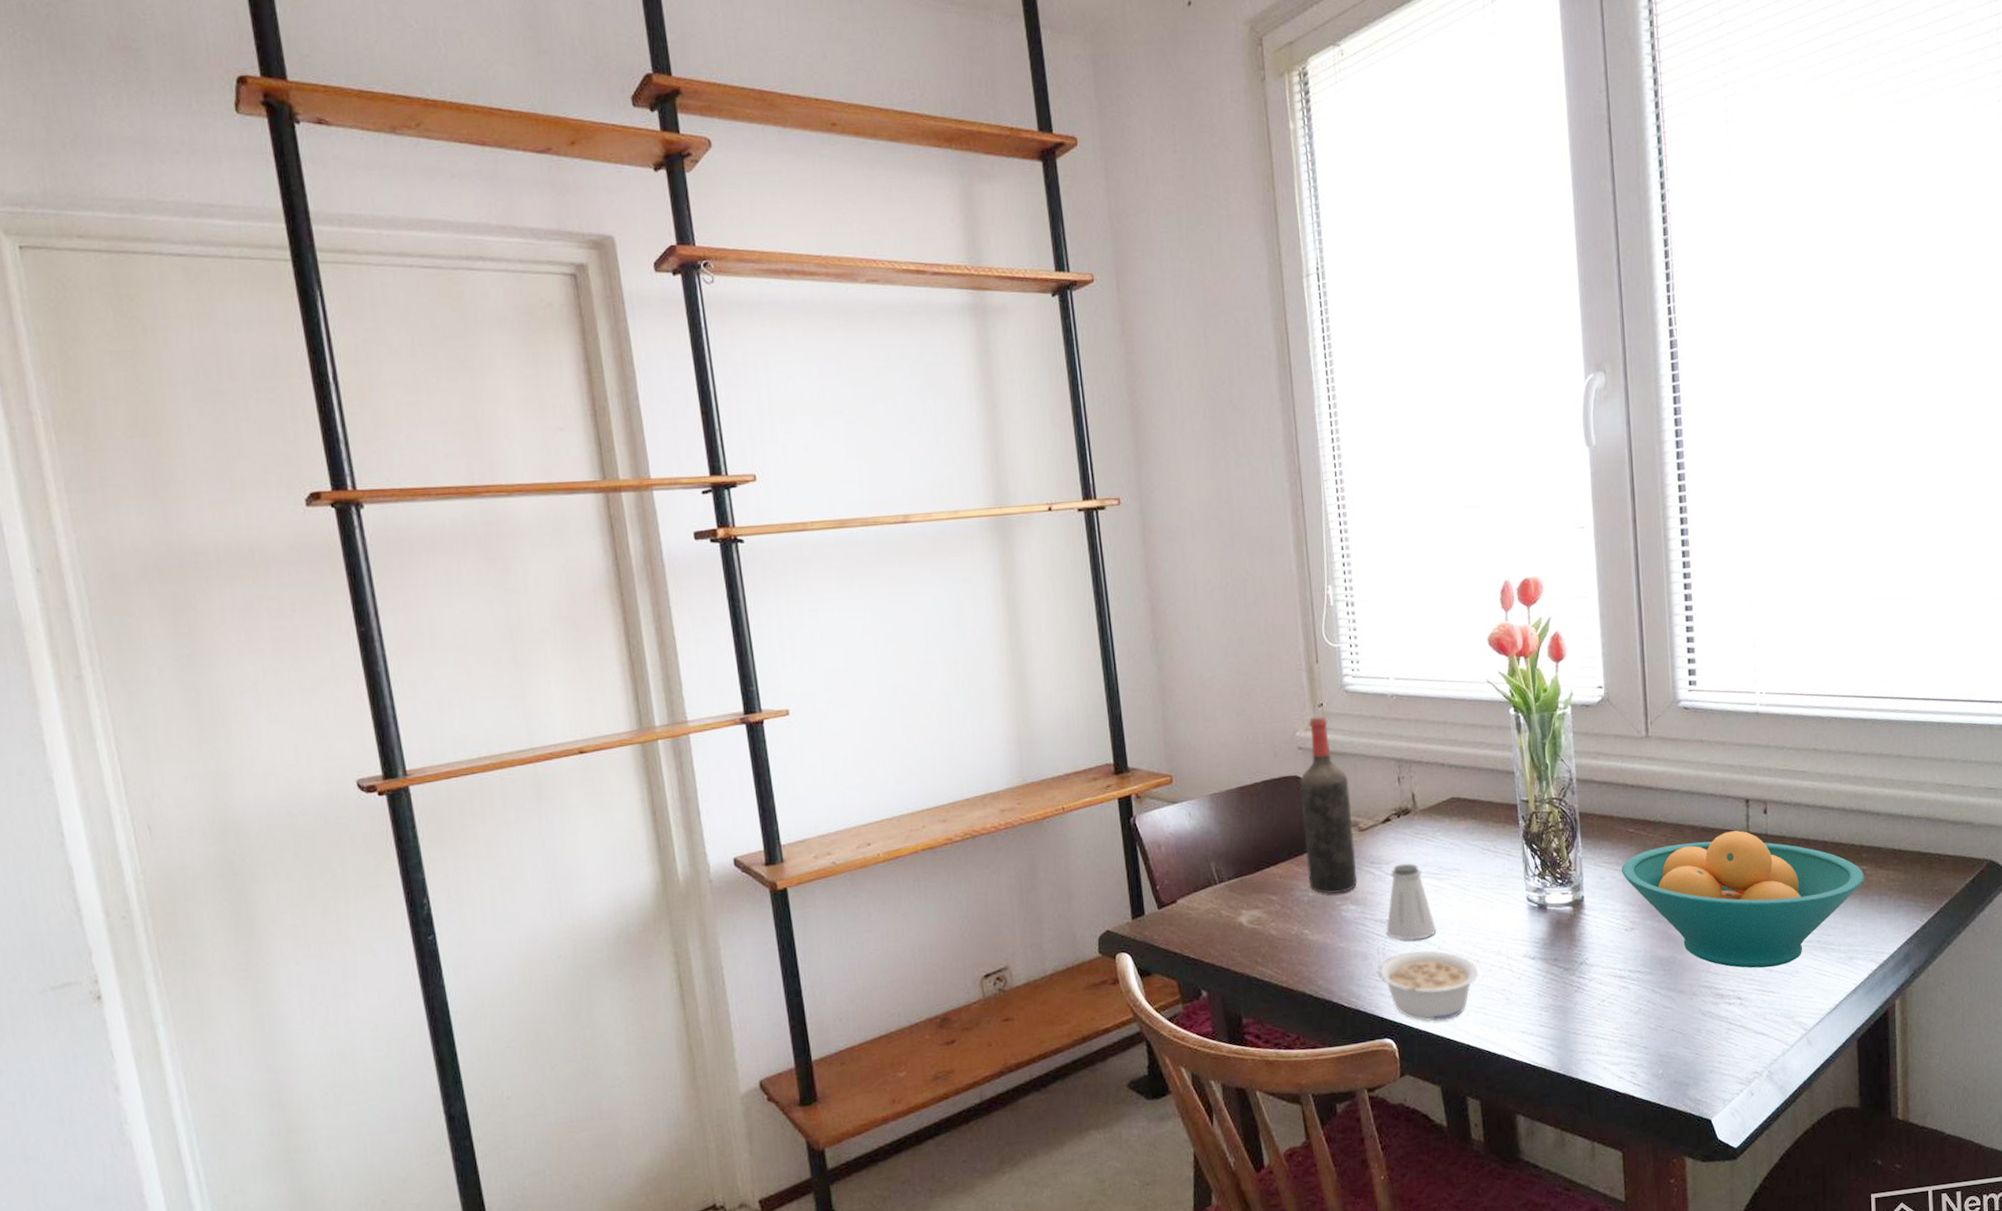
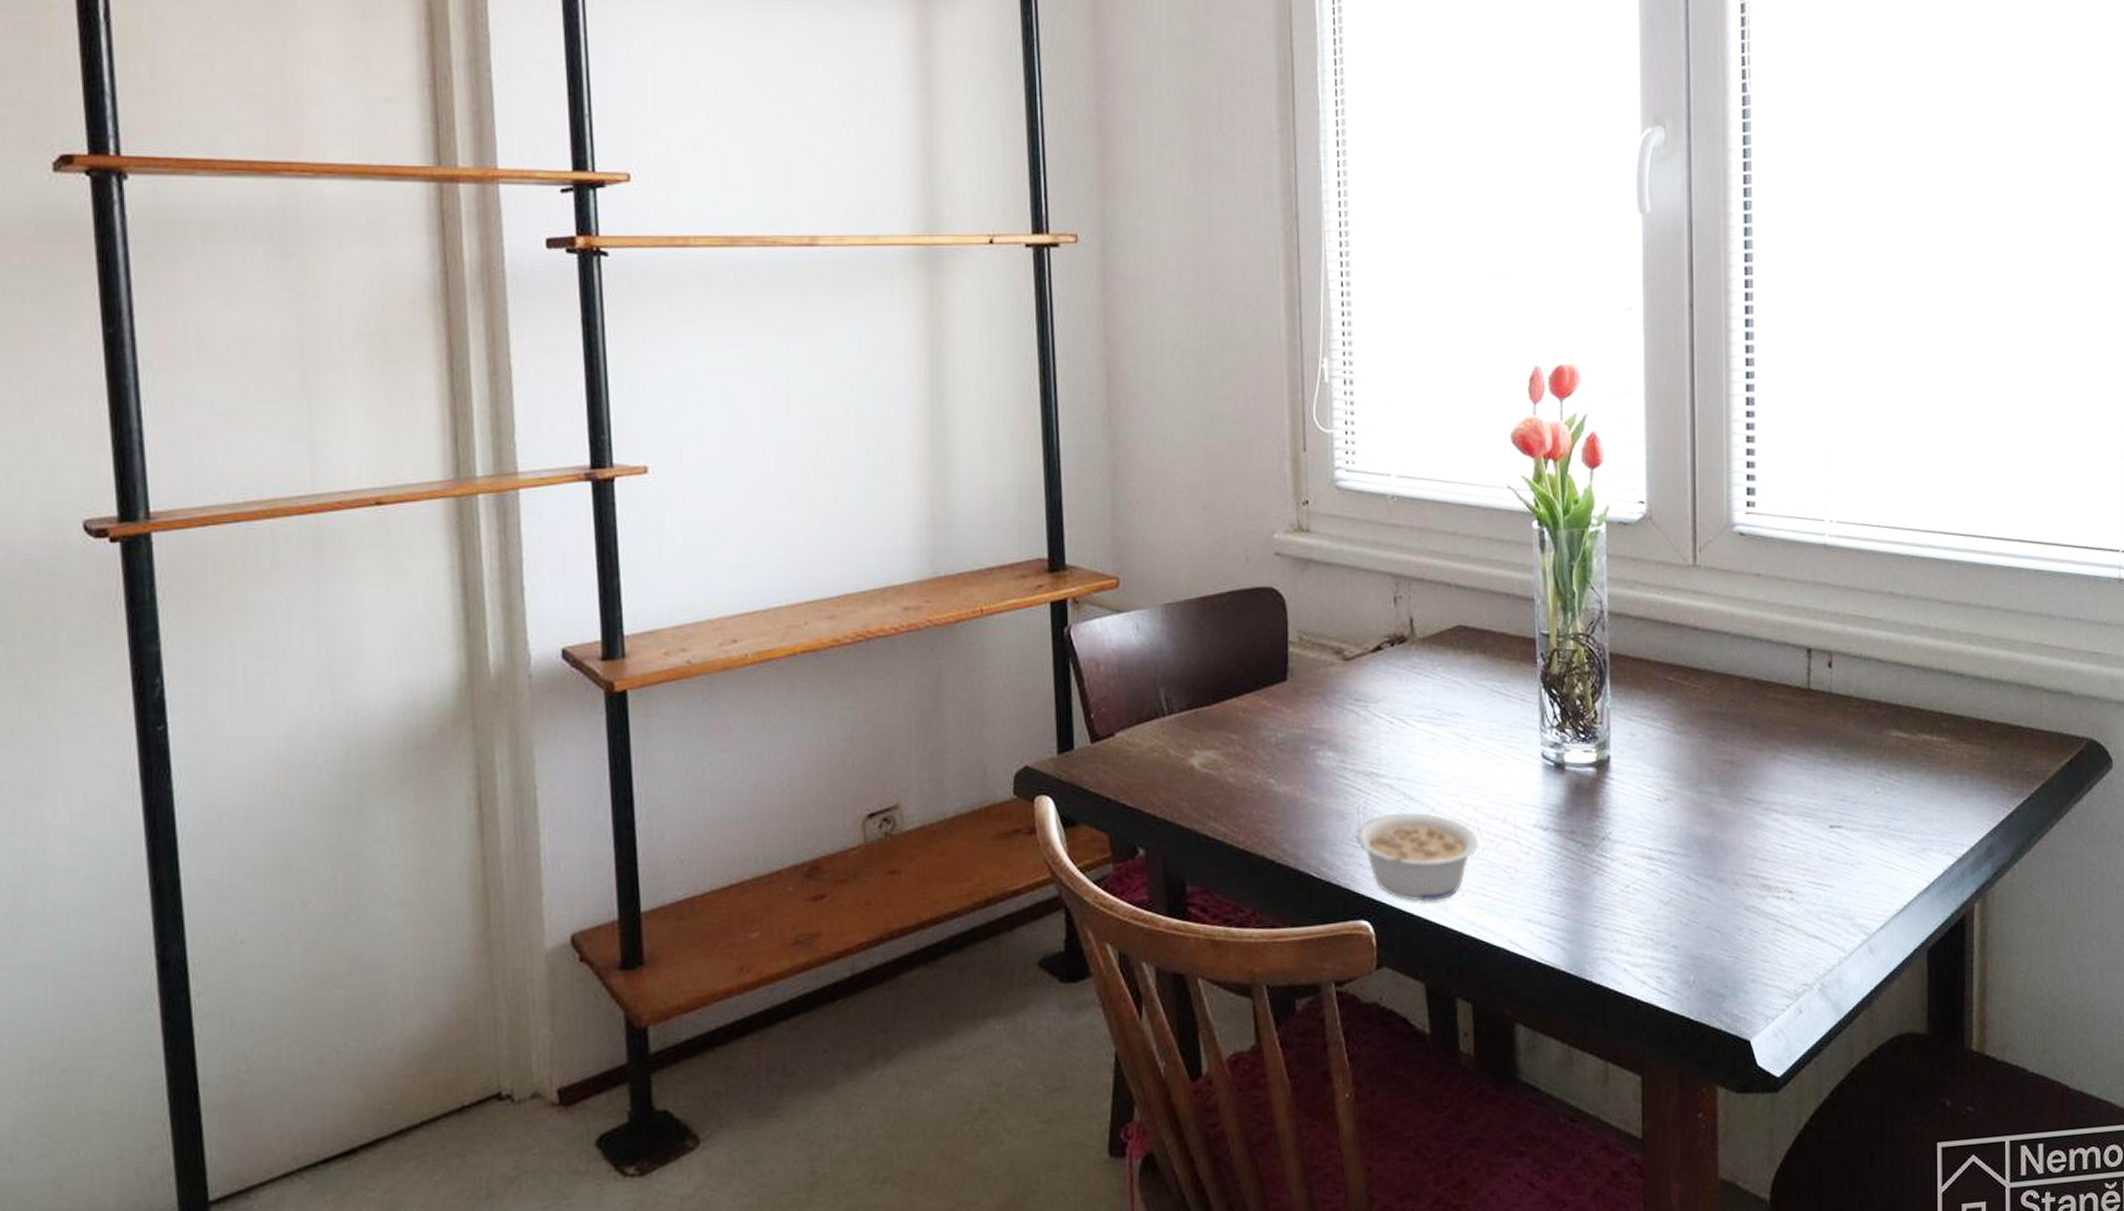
wine bottle: present [1299,715,1358,894] -> none [1274,516,1338,736]
saltshaker: present [1386,863,1436,941] -> none [1369,703,1430,800]
fruit bowl: present [1622,830,1865,969] -> none [1657,686,1944,856]

